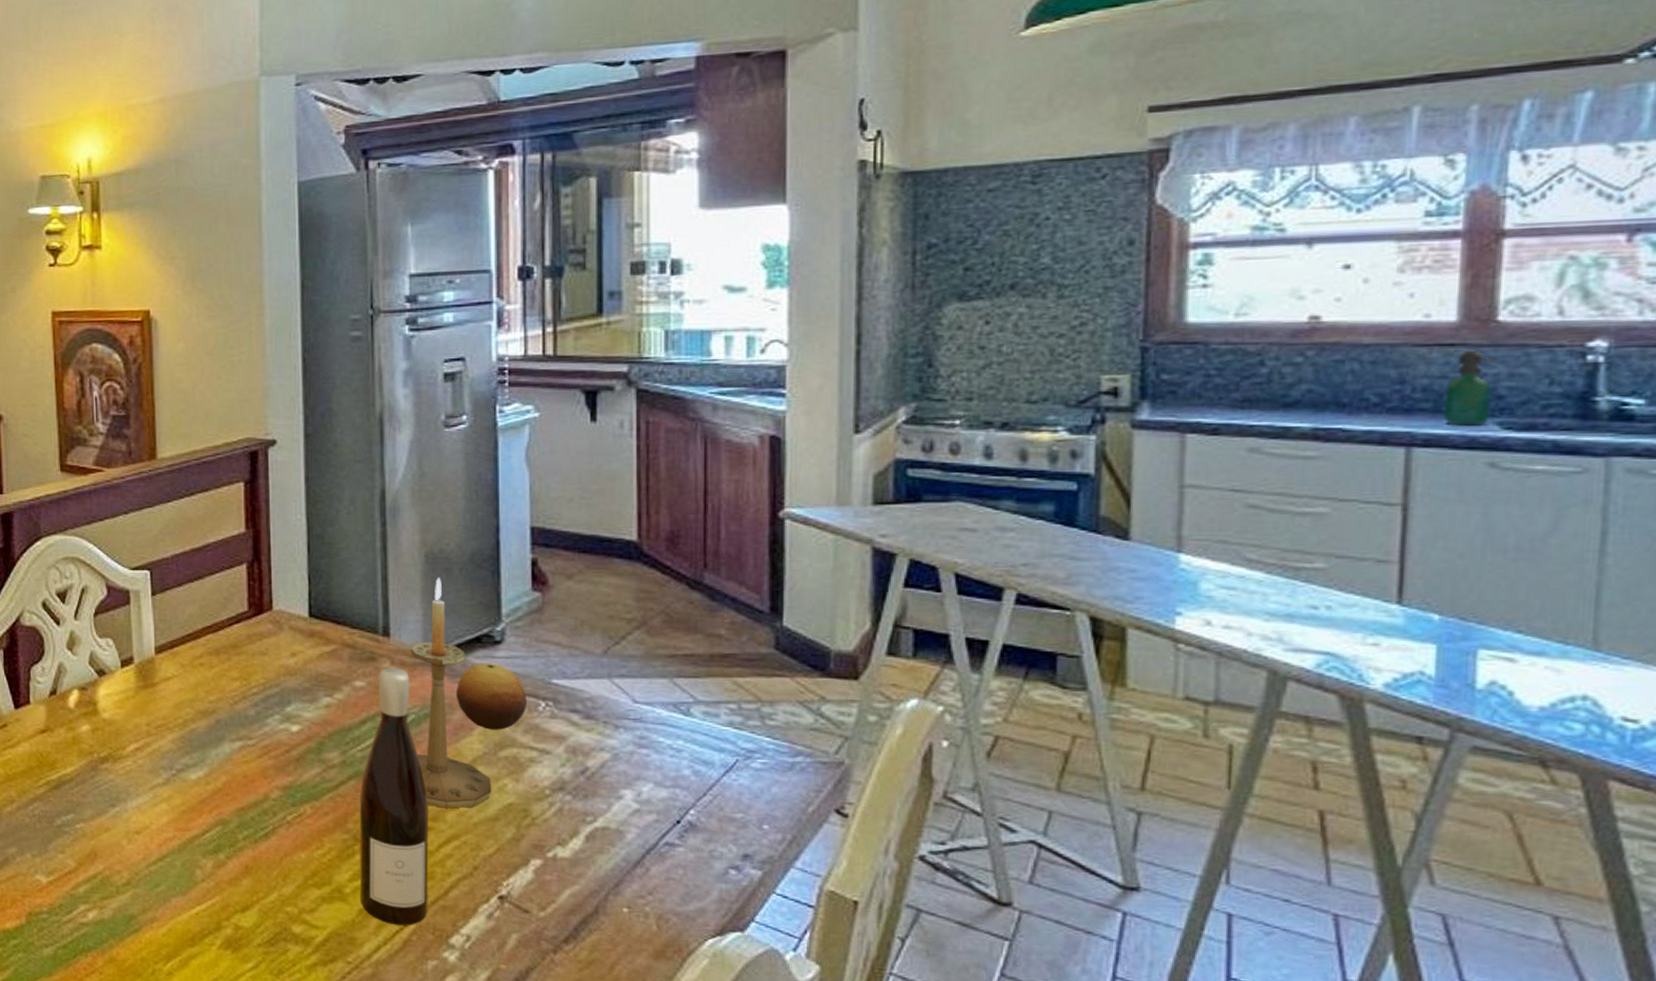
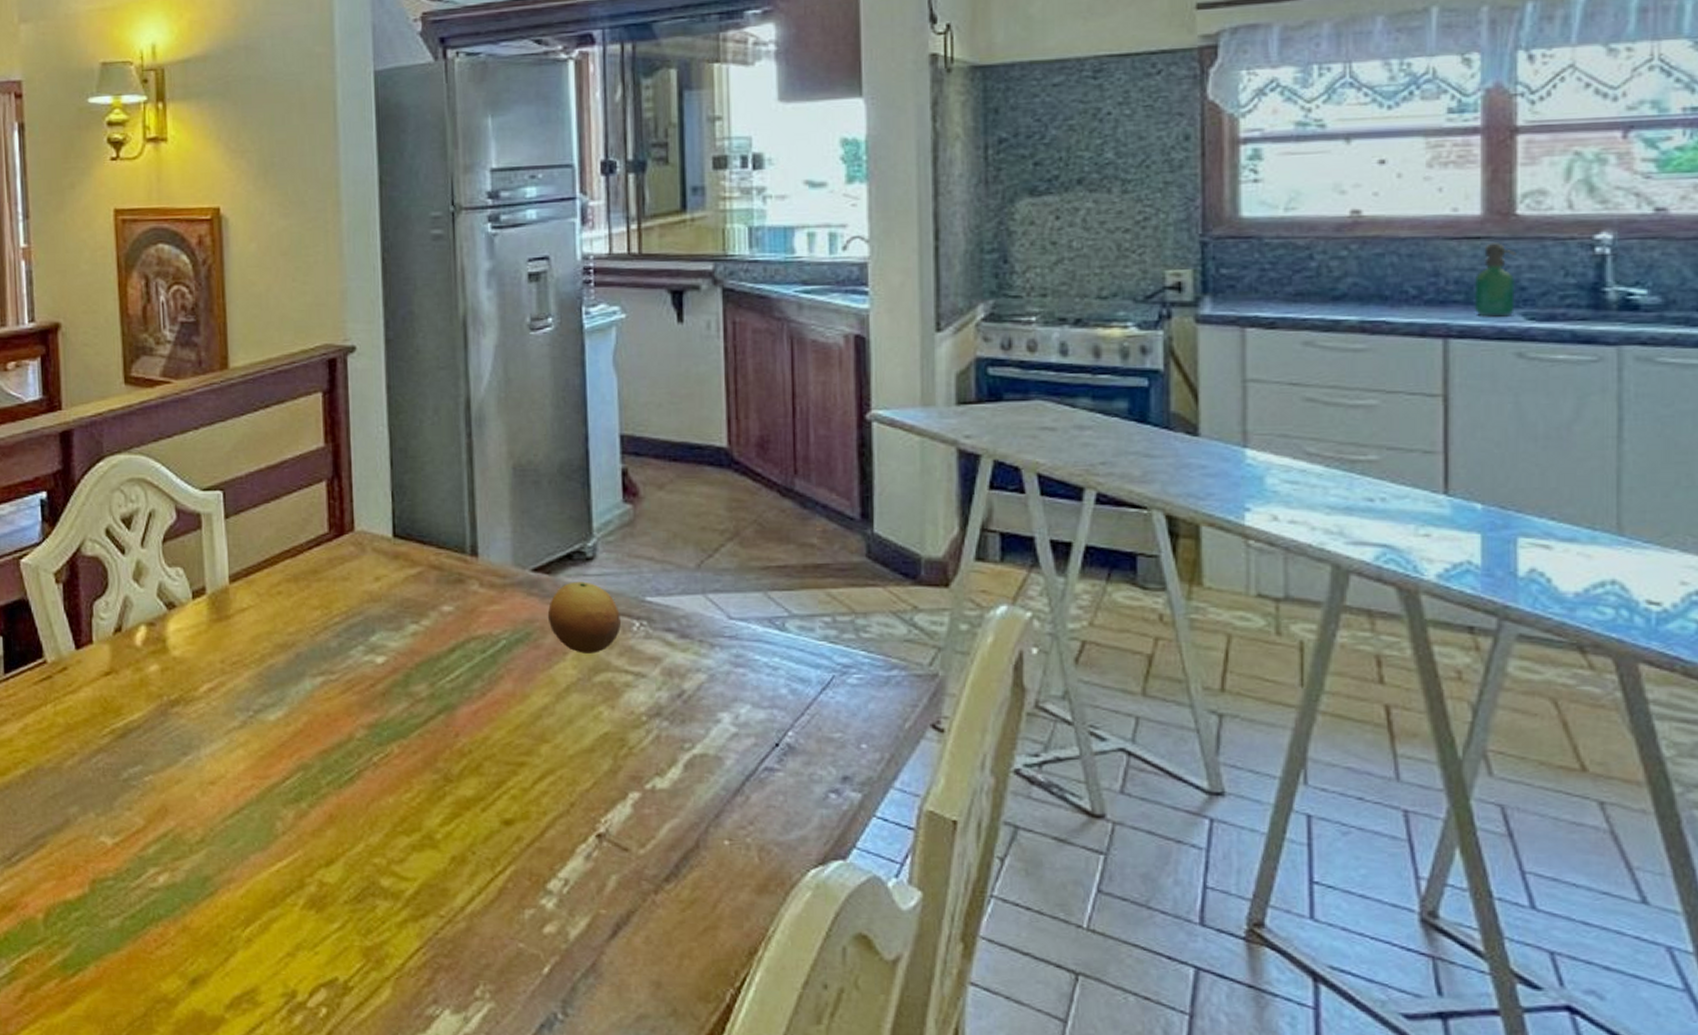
bottle: present [359,668,429,926] -> none [449,590,524,872]
candlestick: present [410,577,492,809] -> none [499,491,588,741]

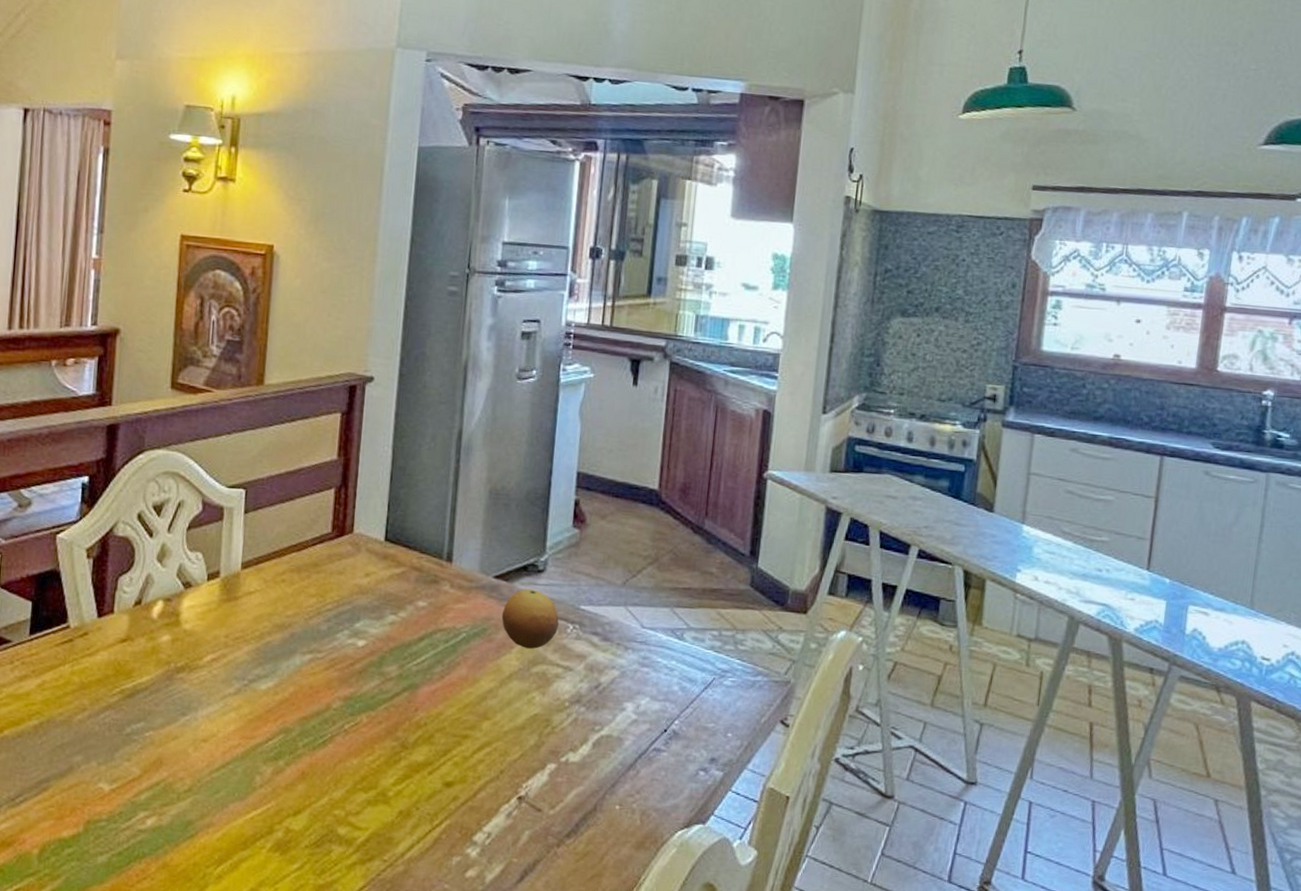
soap dispenser: present [1474,243,1517,317] -> none [1182,389,1214,444]

